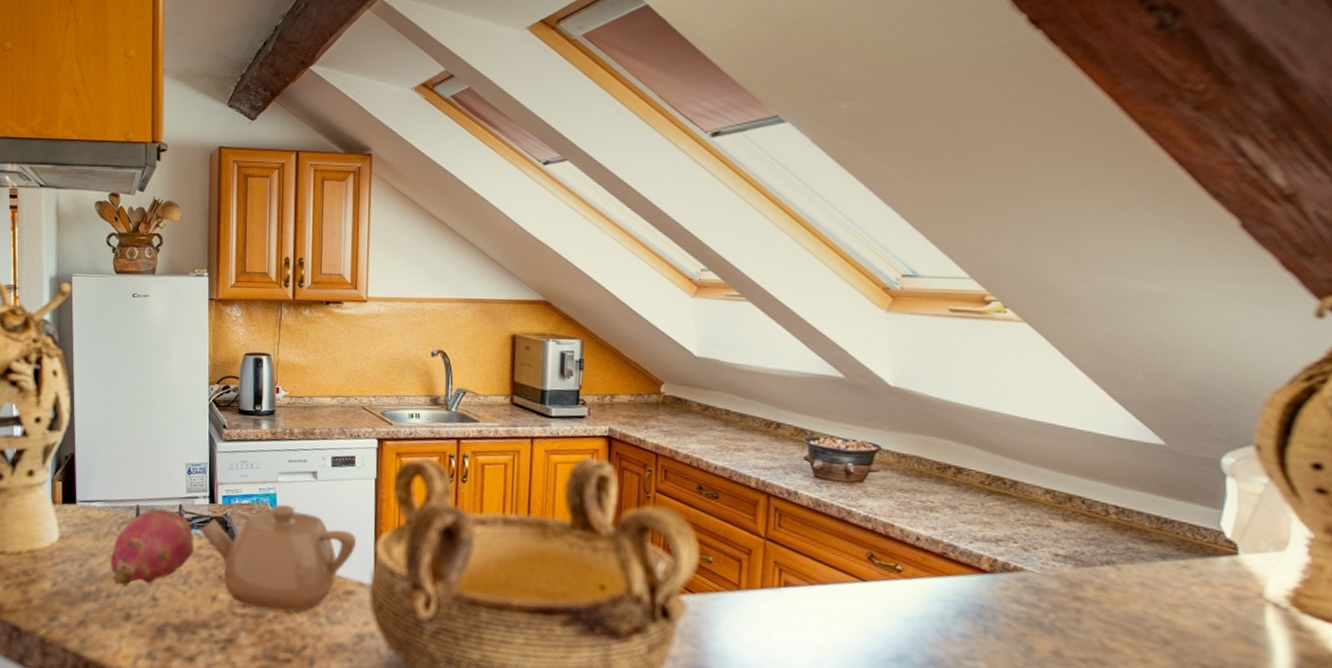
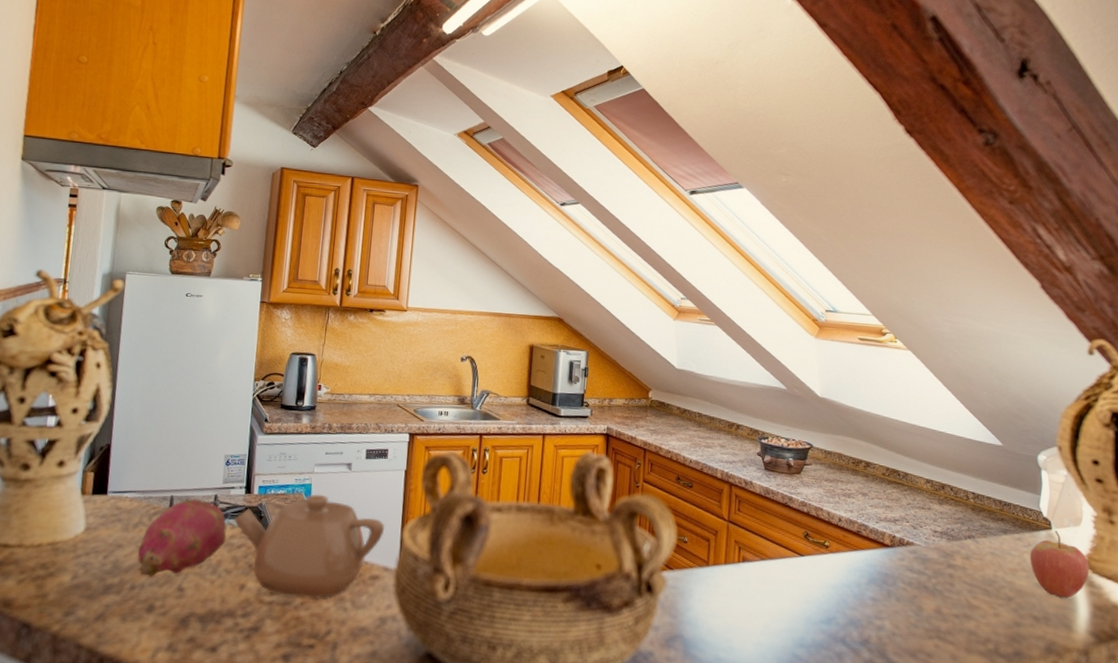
fruit: none [1201,556,1297,644] -> present [1030,530,1089,598]

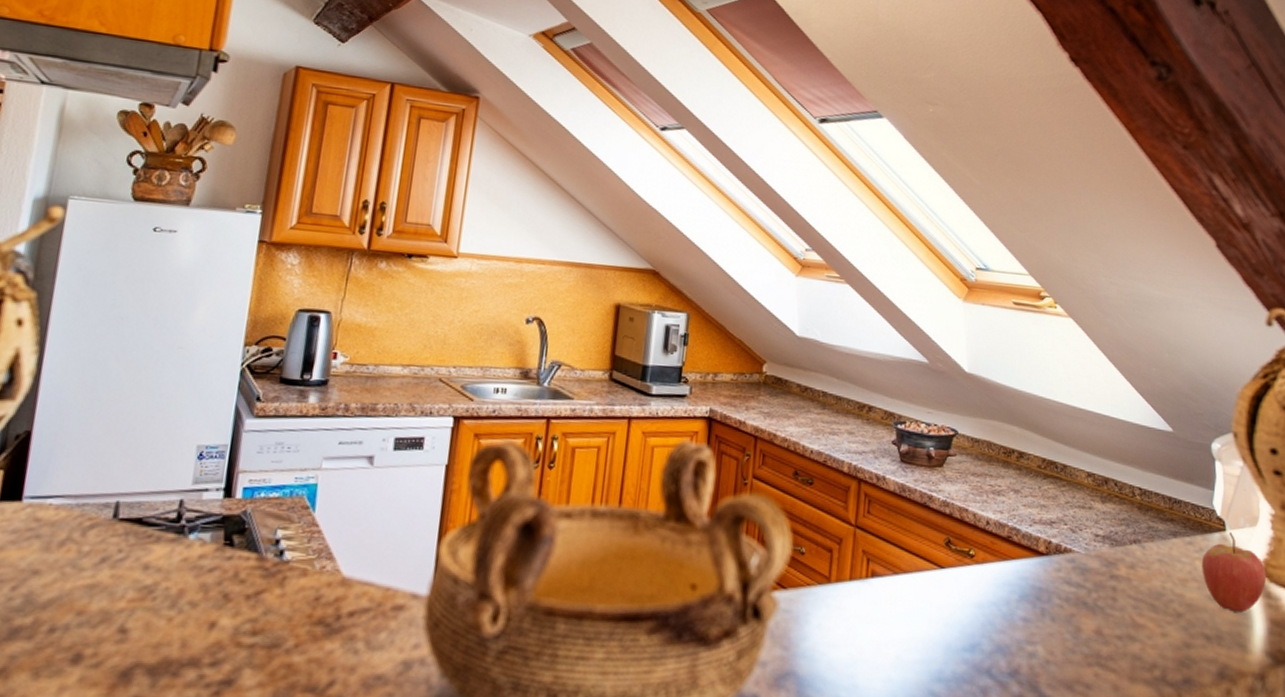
fruit: present [137,498,227,577] -> none [61,504,196,614]
teapot: present [233,494,385,597] -> none [204,497,416,637]

